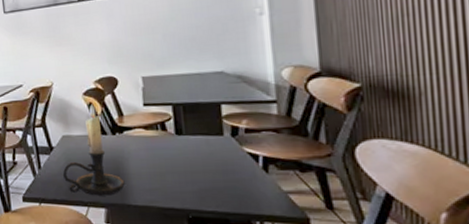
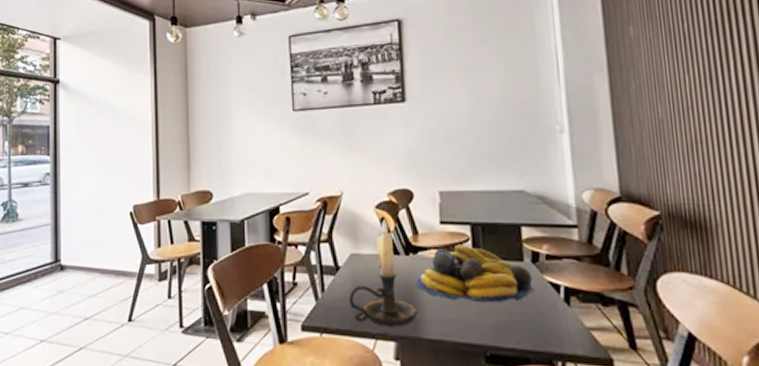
fruit bowl: none [123,122,234,173] -> present [417,244,535,303]

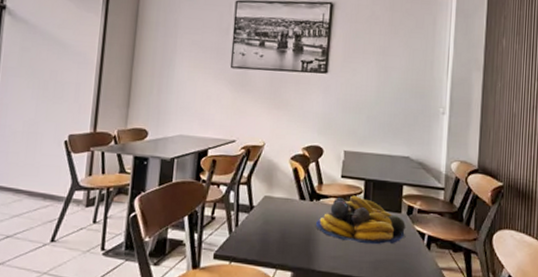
candle holder: present [348,219,418,327] -> none [257,169,314,260]

